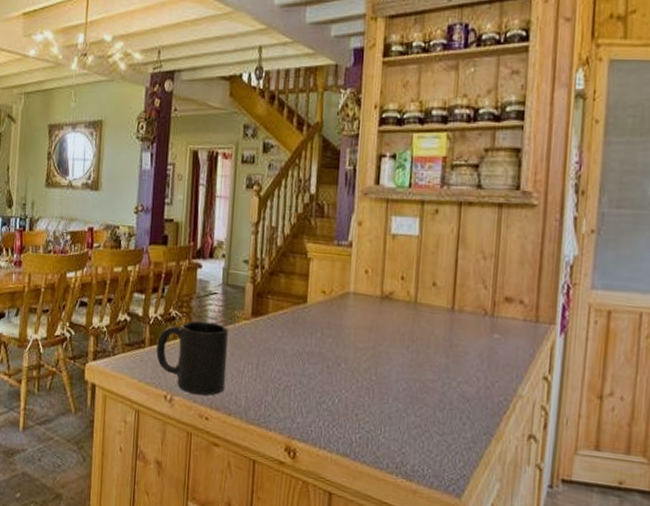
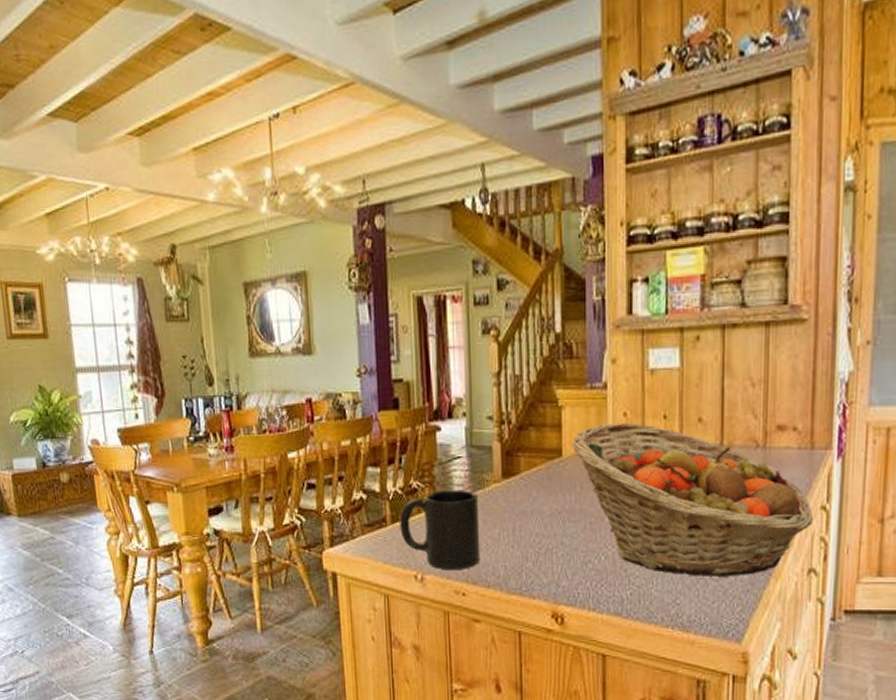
fruit basket: none [316,278,536,433] -> present [572,422,814,576]

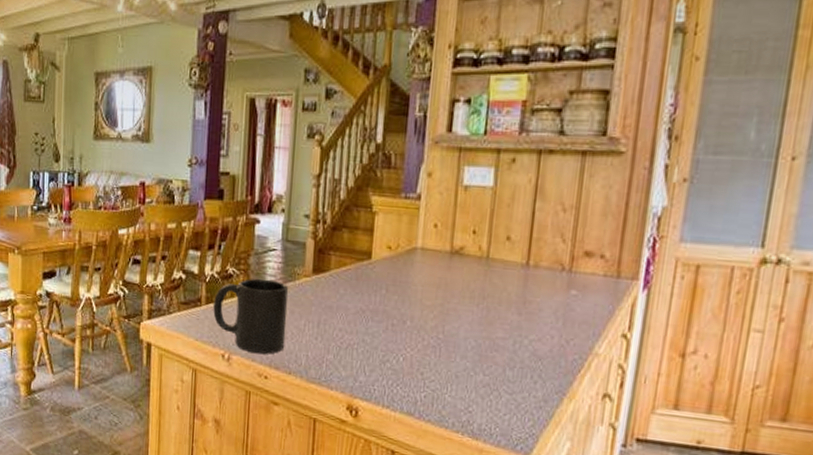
fruit basket: present [572,422,814,576] -> none [382,232,614,392]

